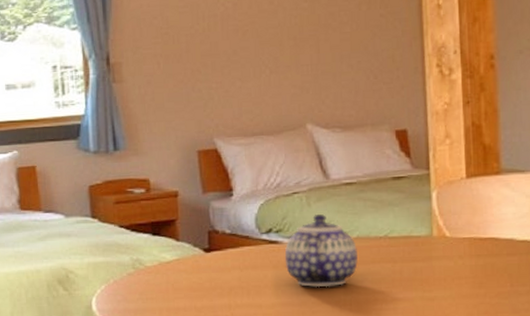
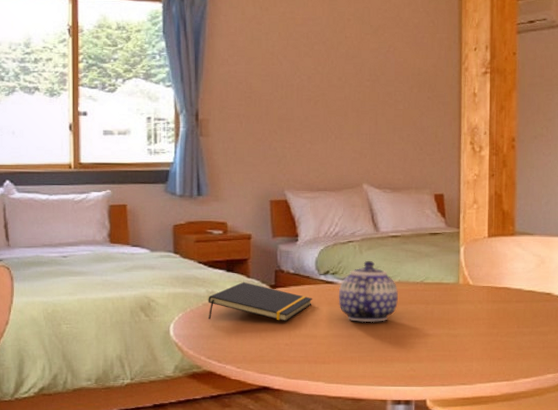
notepad: none [133,246,255,291] -> present [208,281,313,322]

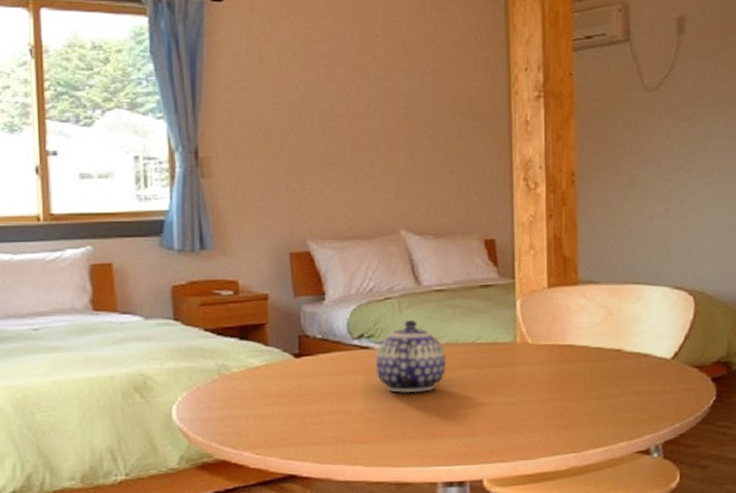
notepad: present [208,281,313,322] -> none [218,351,346,398]

